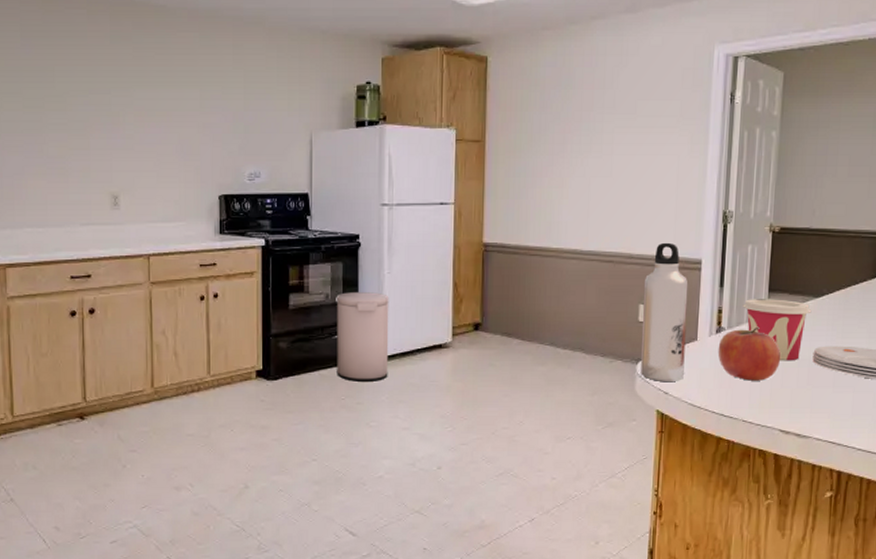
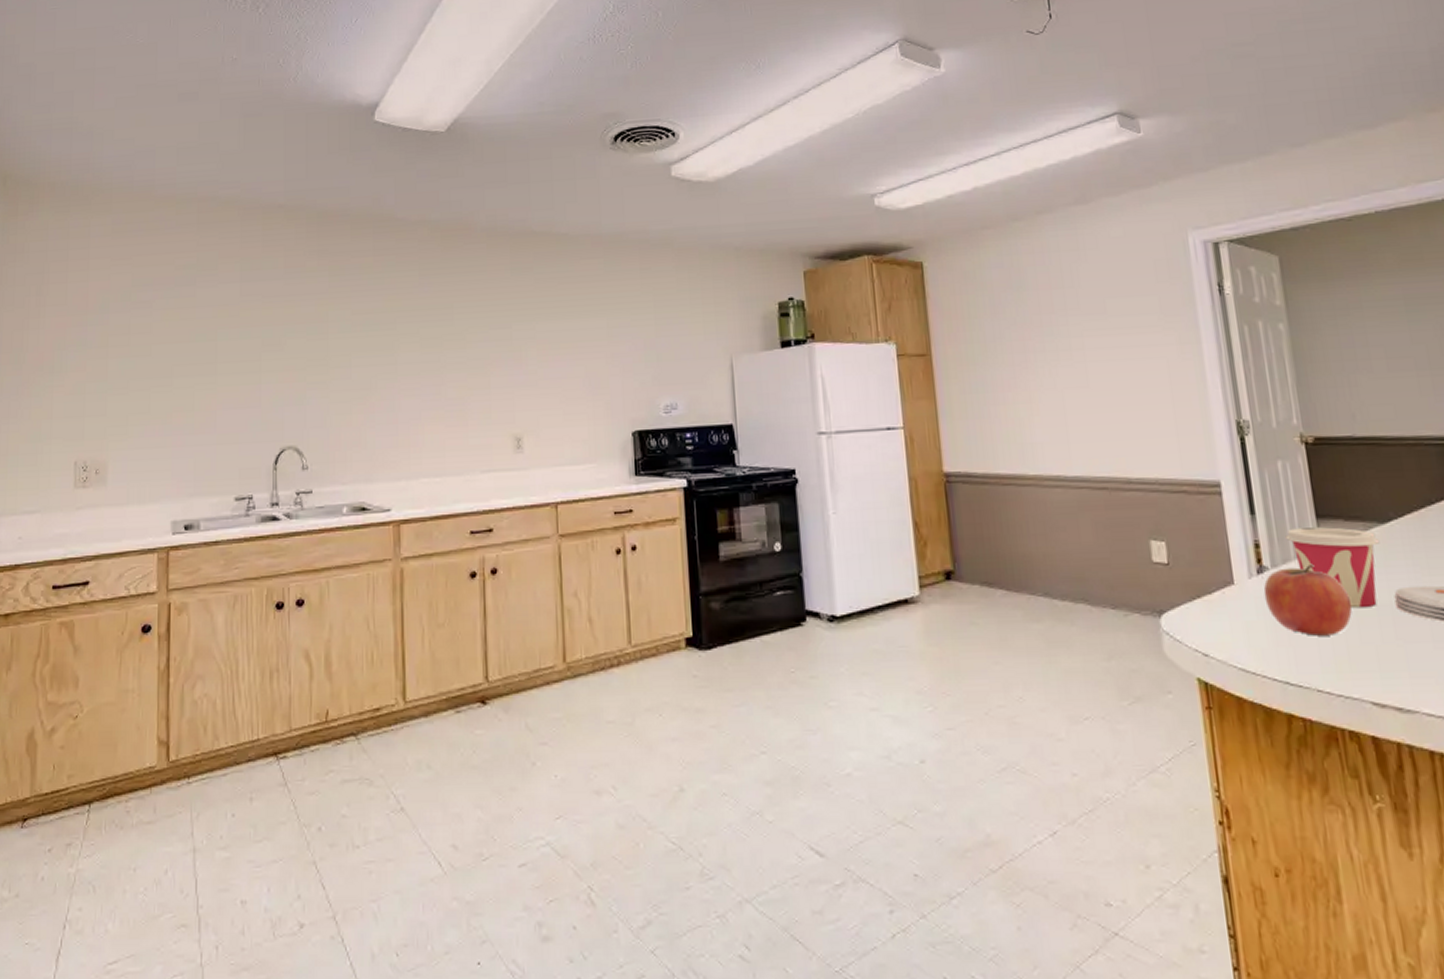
pedal bin: present [337,292,389,381] -> none [775,537,845,649]
water bottle: present [641,242,689,383] -> none [1150,462,1226,641]

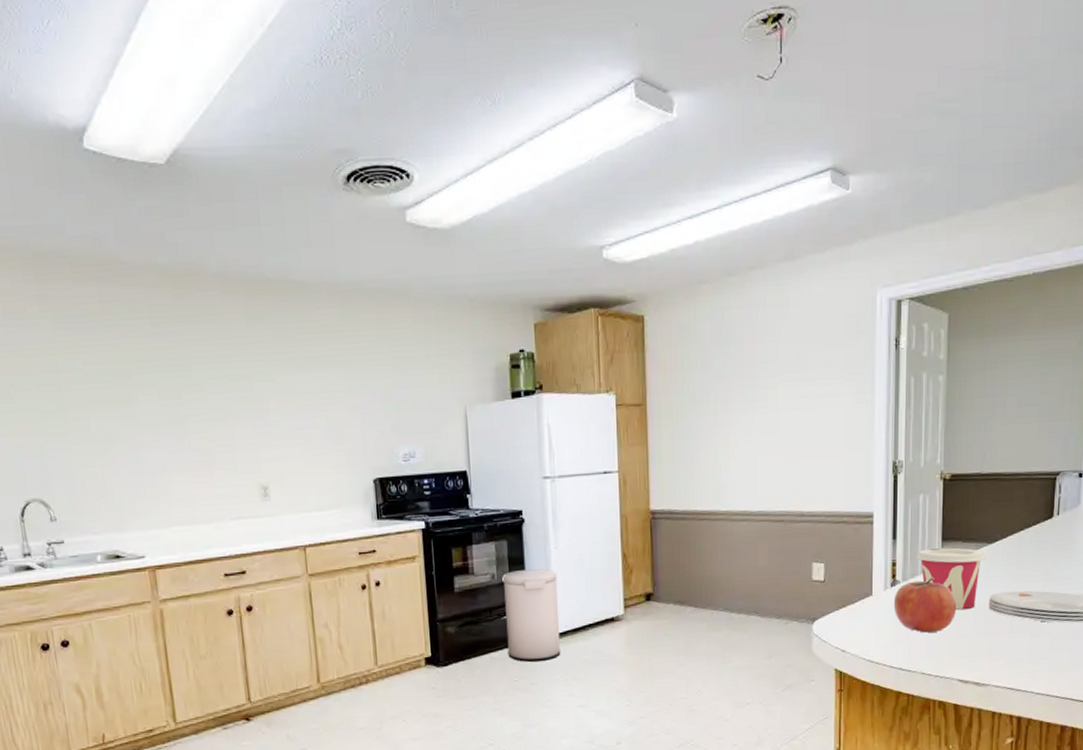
pedal bin: none [775,537,845,649] -> present [503,569,561,662]

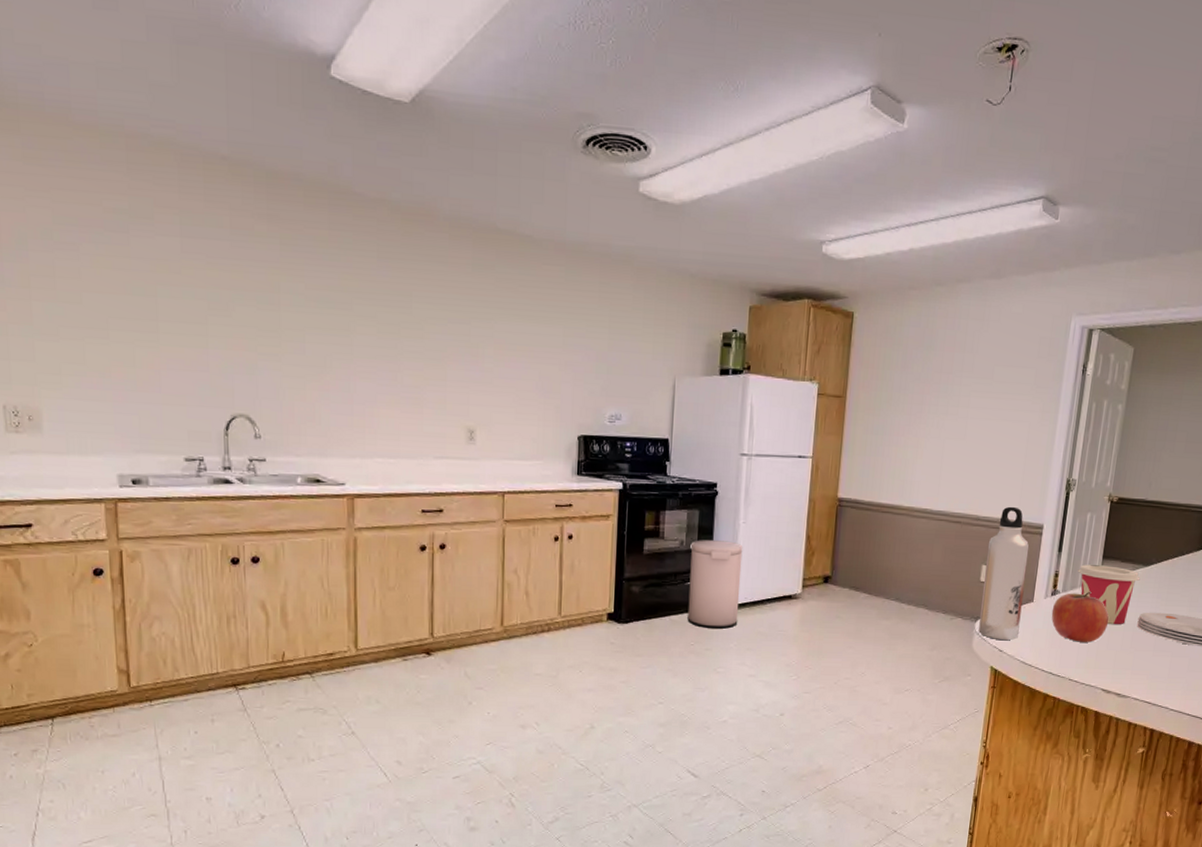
water bottle: none [816,497,861,640] -> present [978,506,1030,641]

